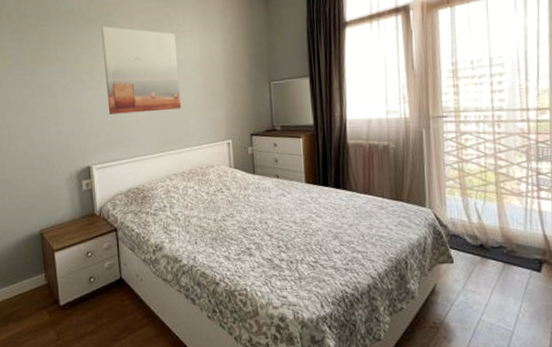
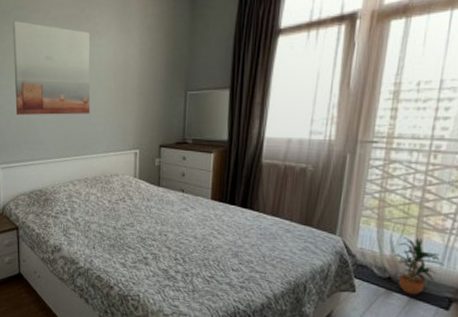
potted plant: none [482,203,528,260] -> present [394,237,445,295]

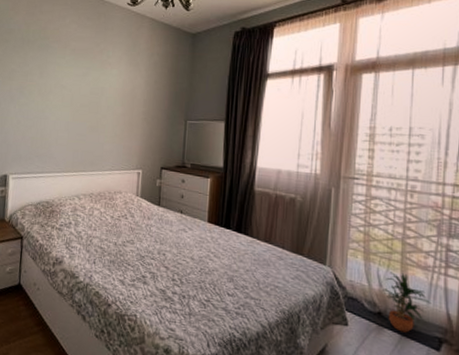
wall art: present [13,21,91,115] -> none [31,49,103,134]

